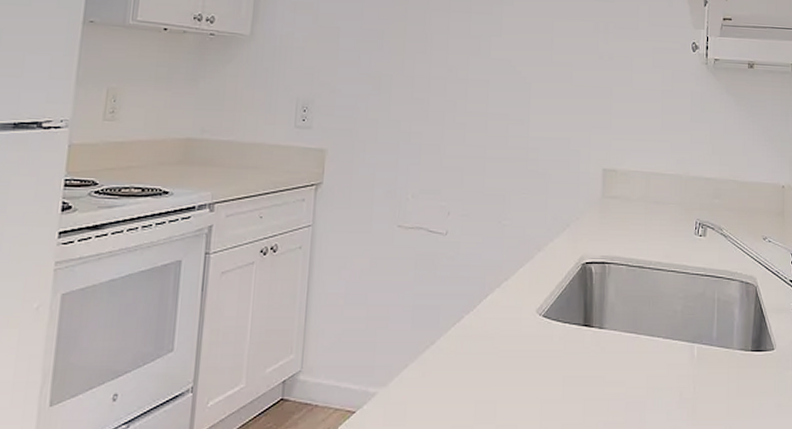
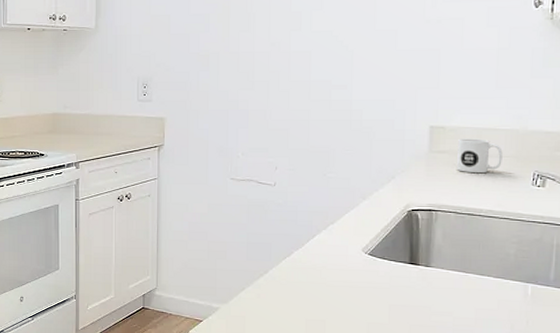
mug: none [627,183,669,222] -> present [456,138,503,174]

